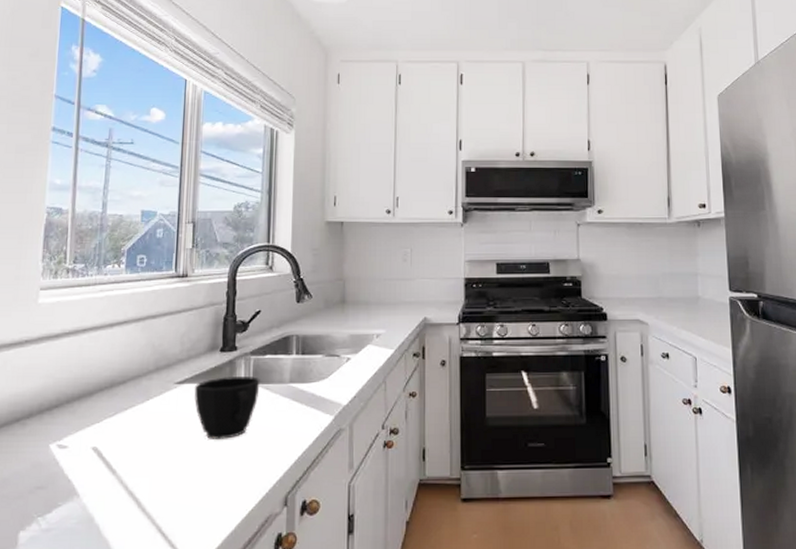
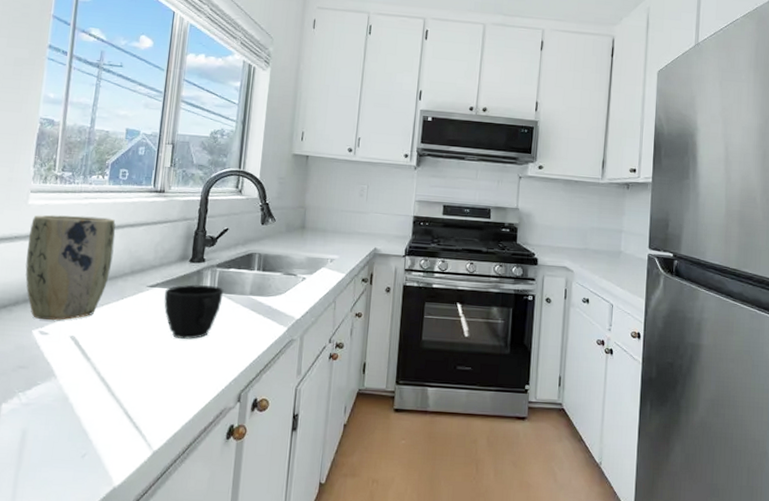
plant pot: none [38,311,136,431] -> present [25,215,116,320]

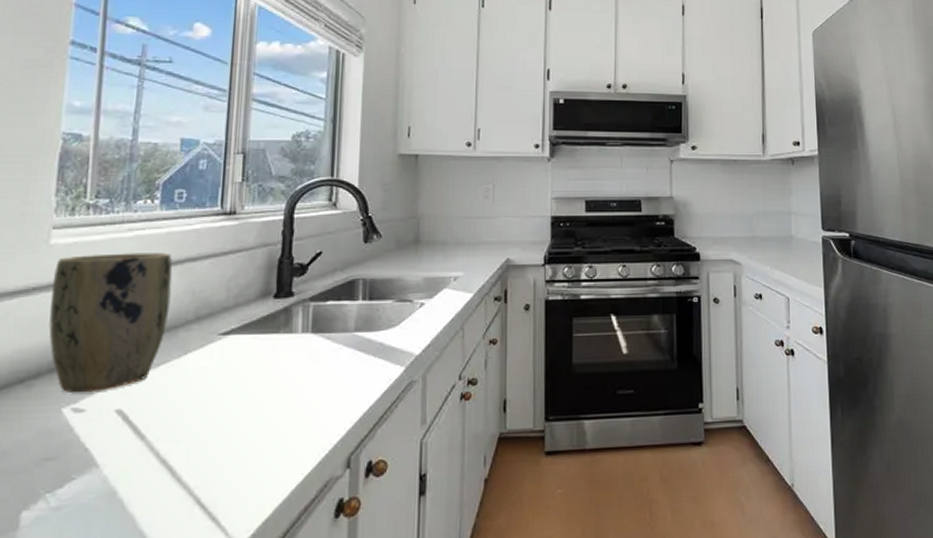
cup: present [164,284,224,339] -> none [242,325,321,397]

